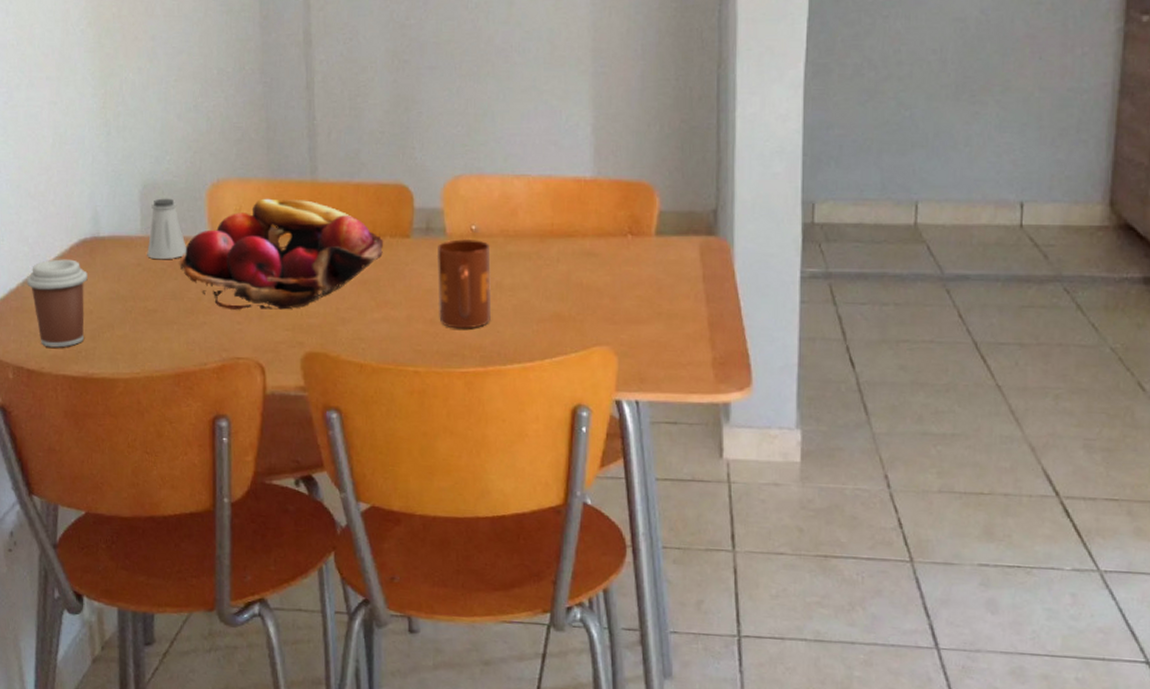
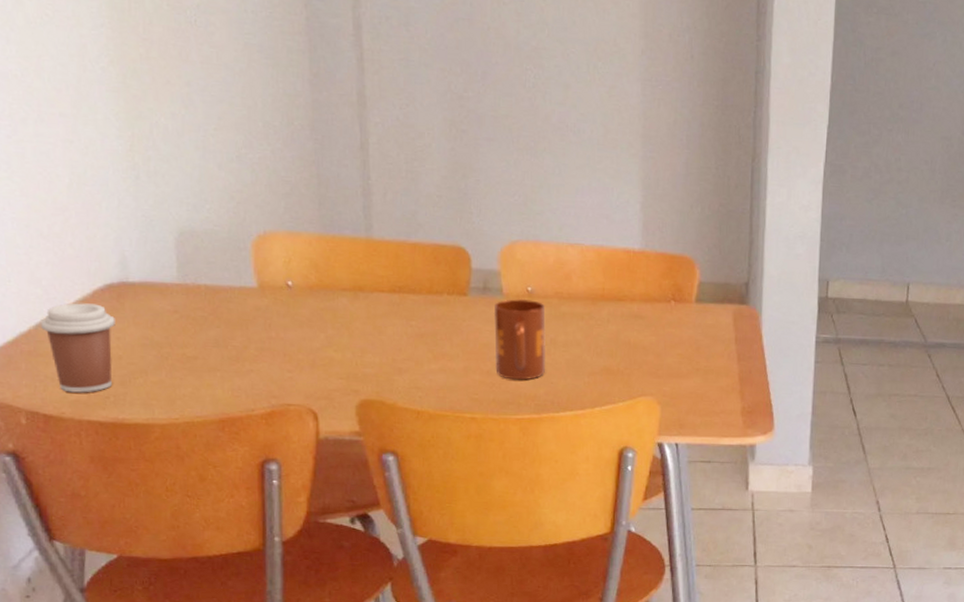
saltshaker: present [147,198,186,260] -> none [185,246,230,308]
fruit basket: present [179,198,384,310] -> none [222,252,441,360]

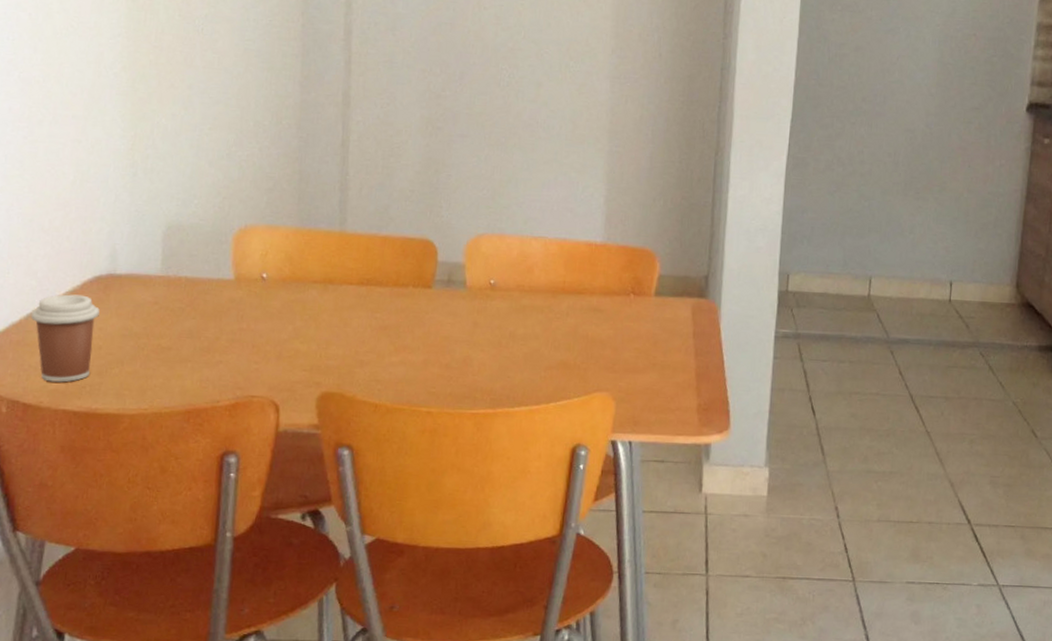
mug: present [493,298,546,380] -> none [454,291,507,374]

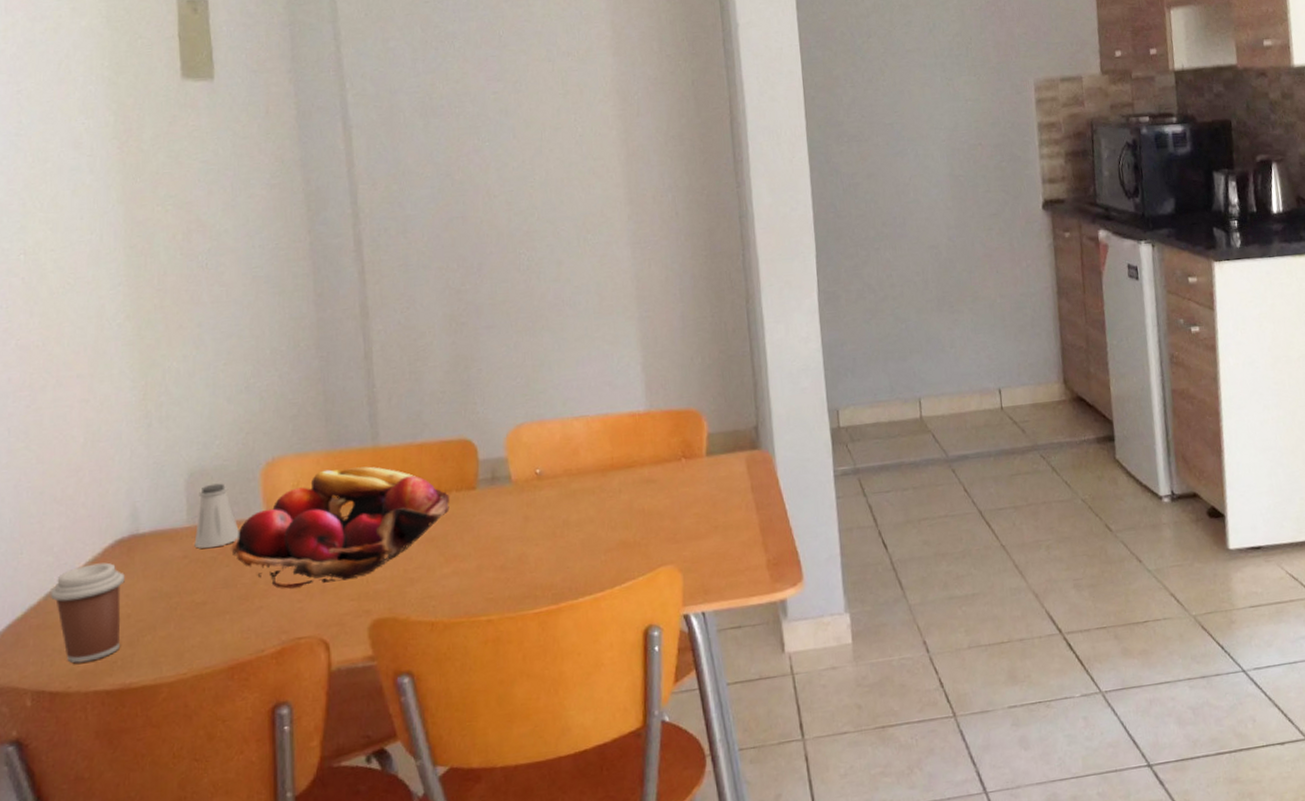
saltshaker: none [165,240,208,299] -> present [194,483,239,549]
fruit basket: none [198,245,407,351] -> present [231,466,450,589]

